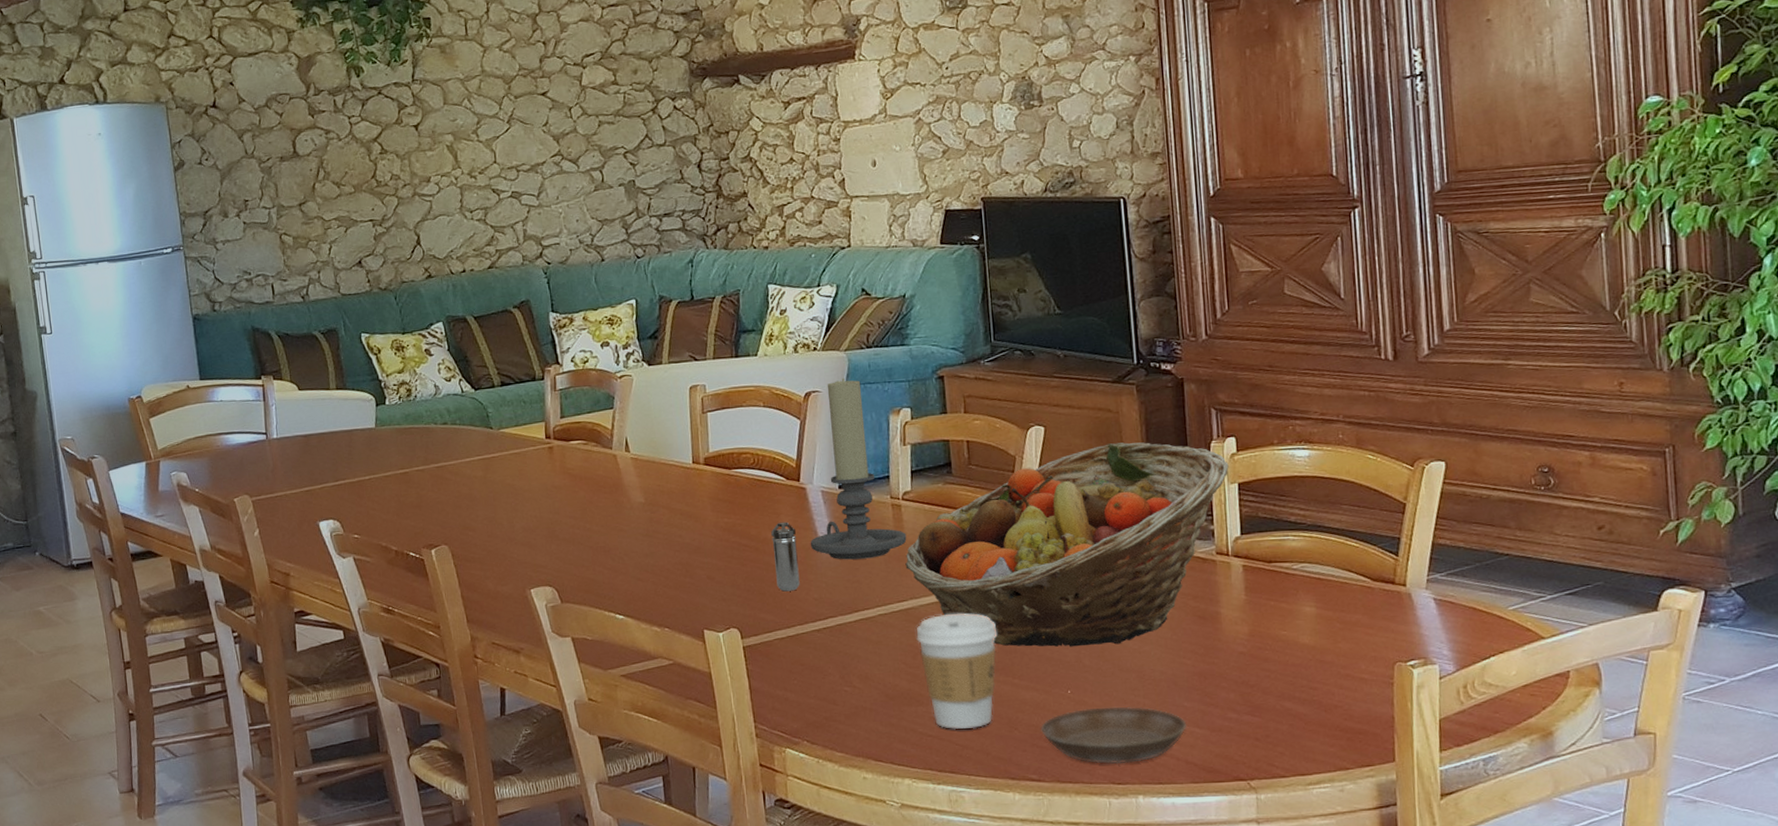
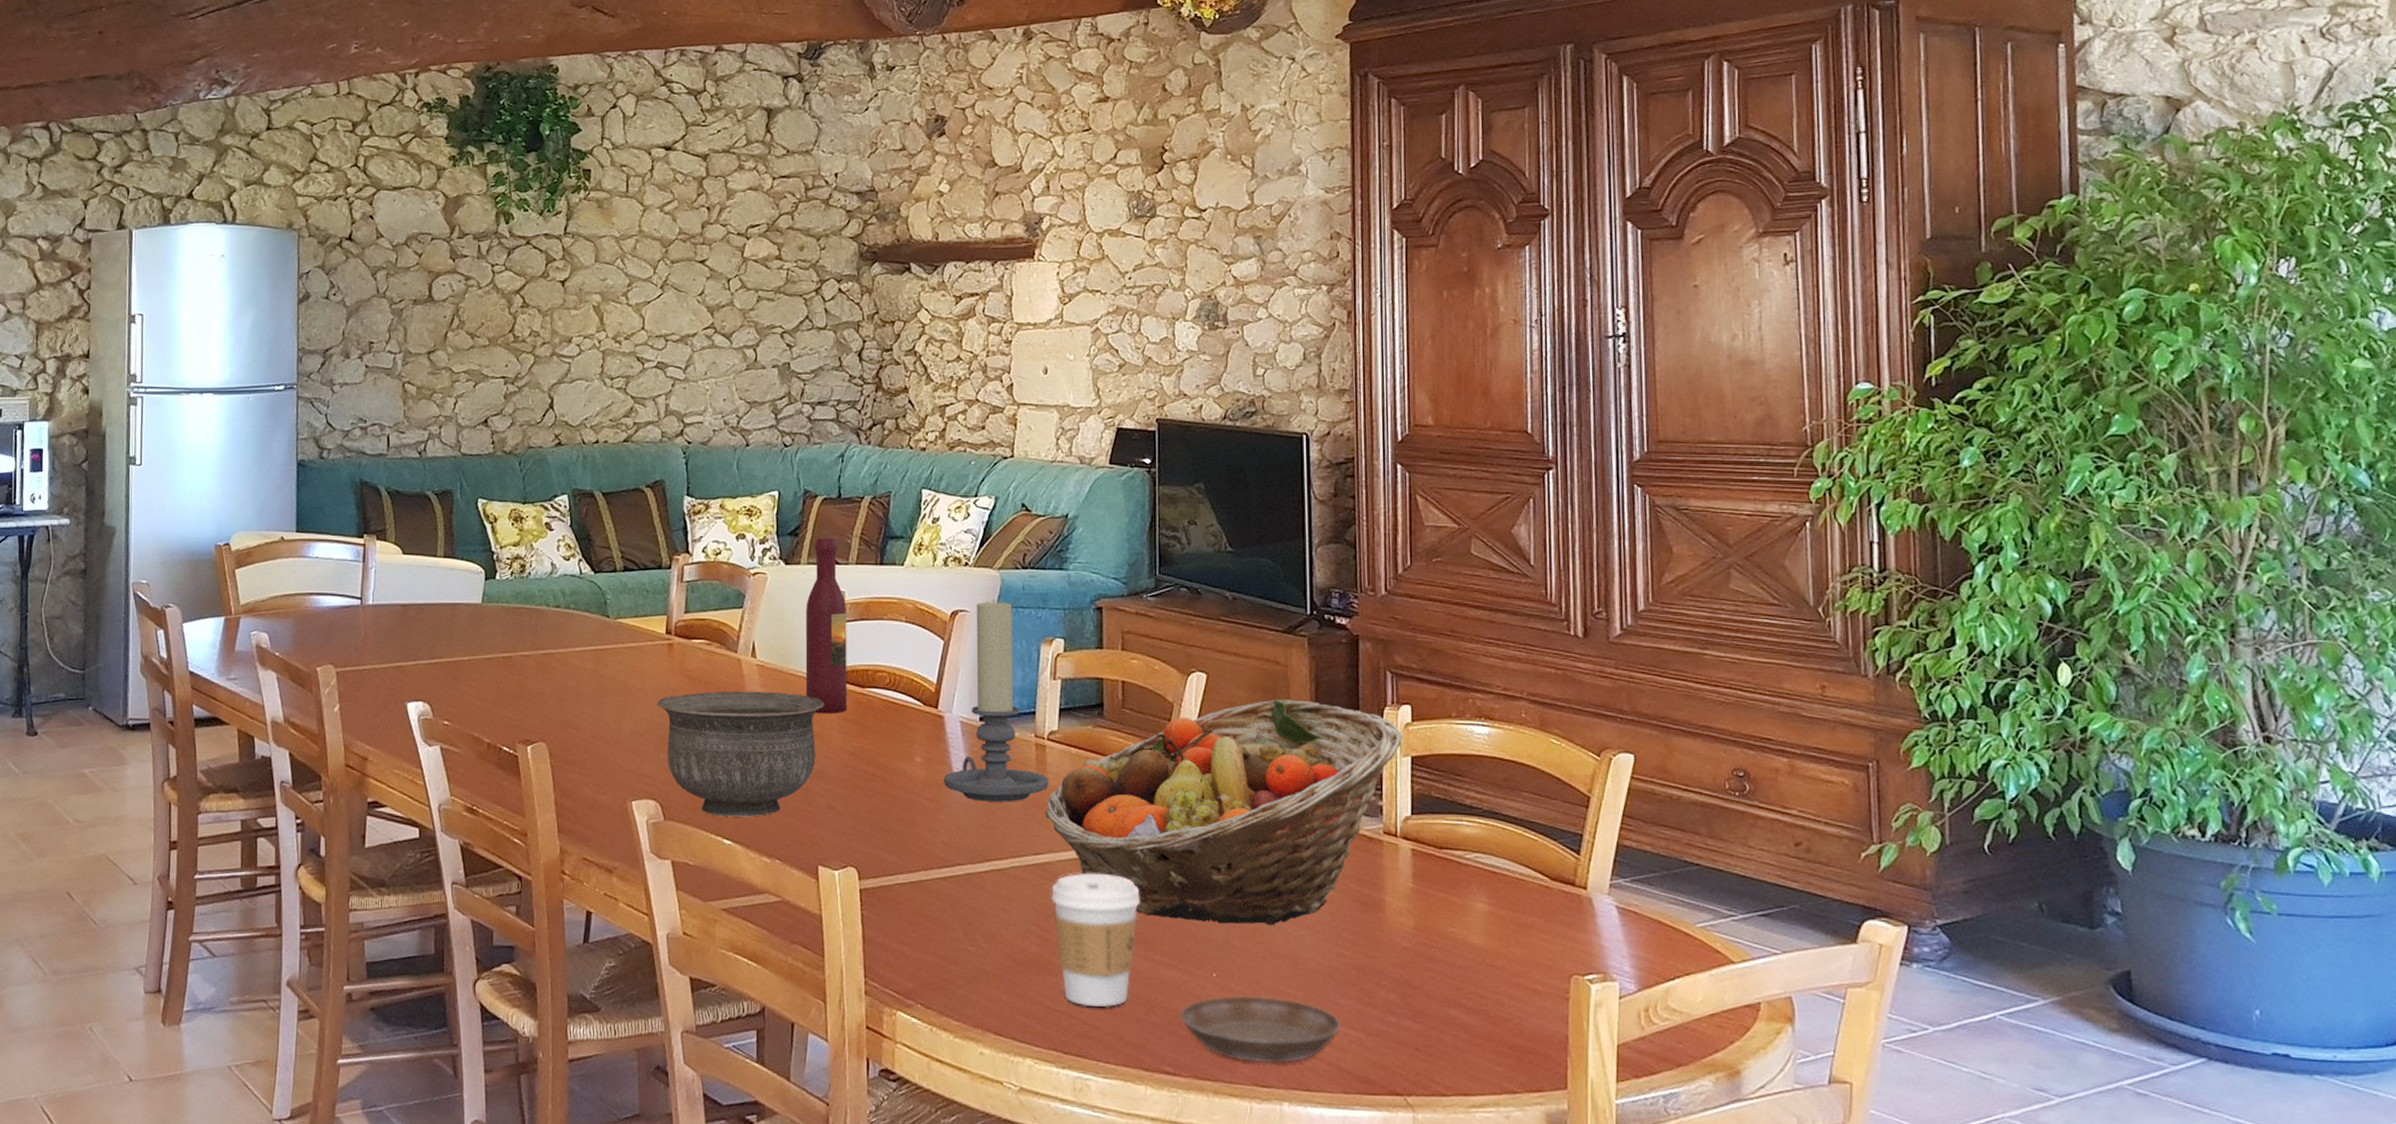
bowl: none [543,480,696,595] -> present [656,691,825,817]
wine bottle: none [670,337,717,497] -> present [805,537,847,715]
shaker: present [771,521,800,592] -> none [902,752,928,831]

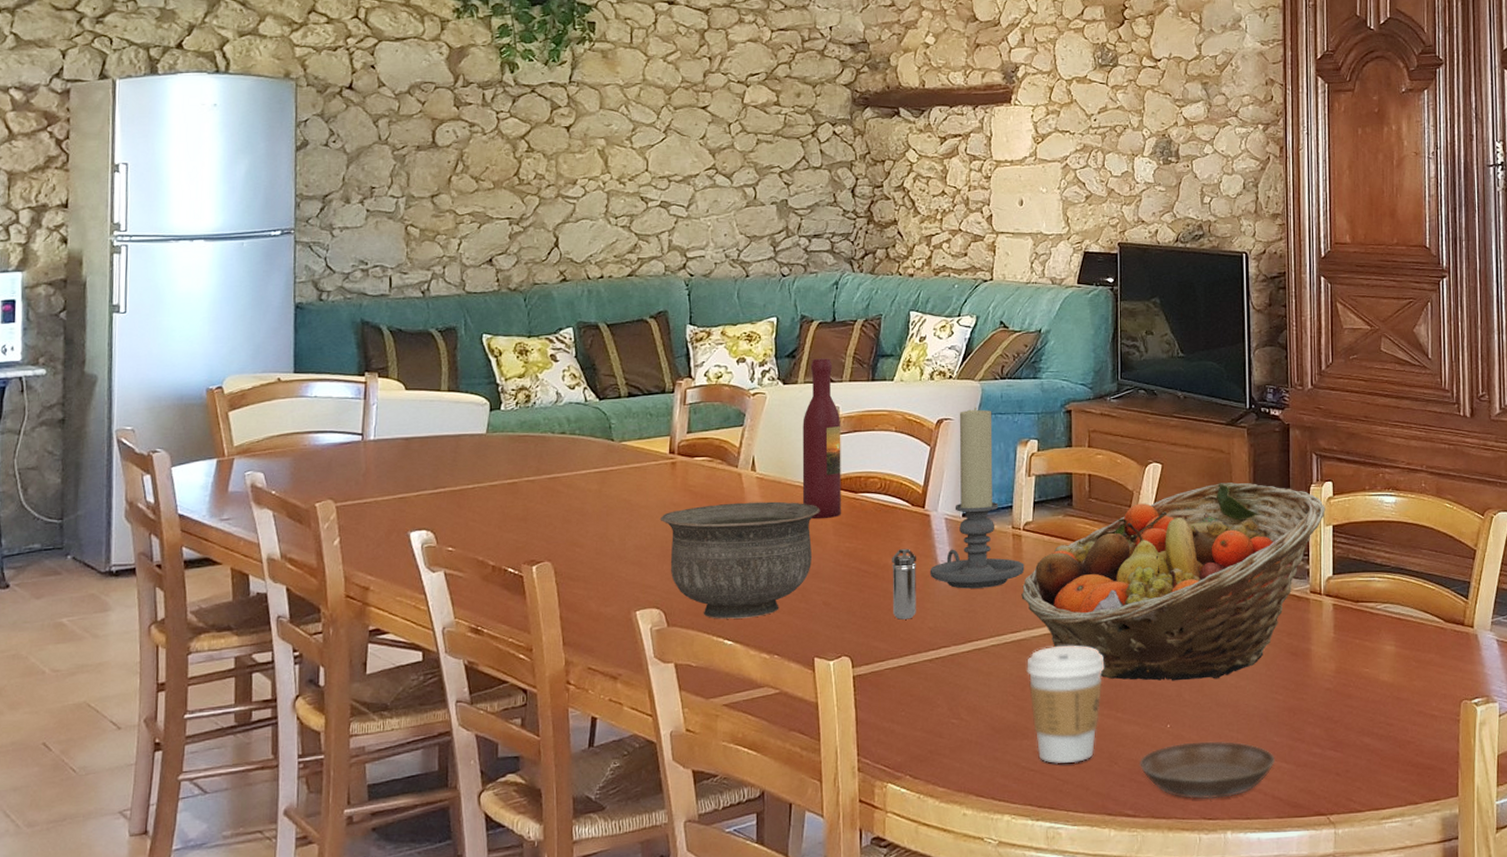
shaker: none [902,752,928,831] -> present [892,548,916,620]

